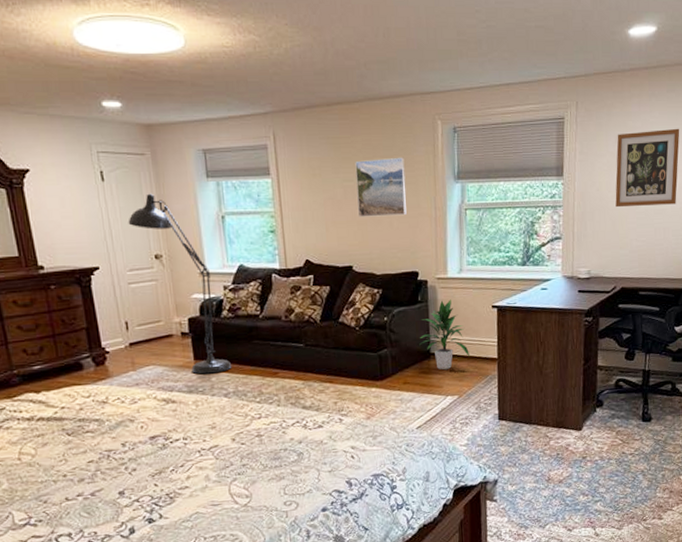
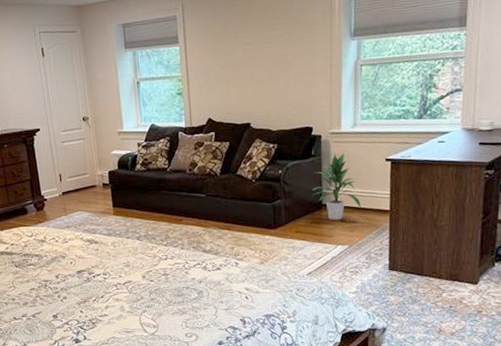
floor lamp: present [128,193,232,375] -> none [62,64,144,220]
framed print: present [355,157,407,217] -> none [255,18,303,78]

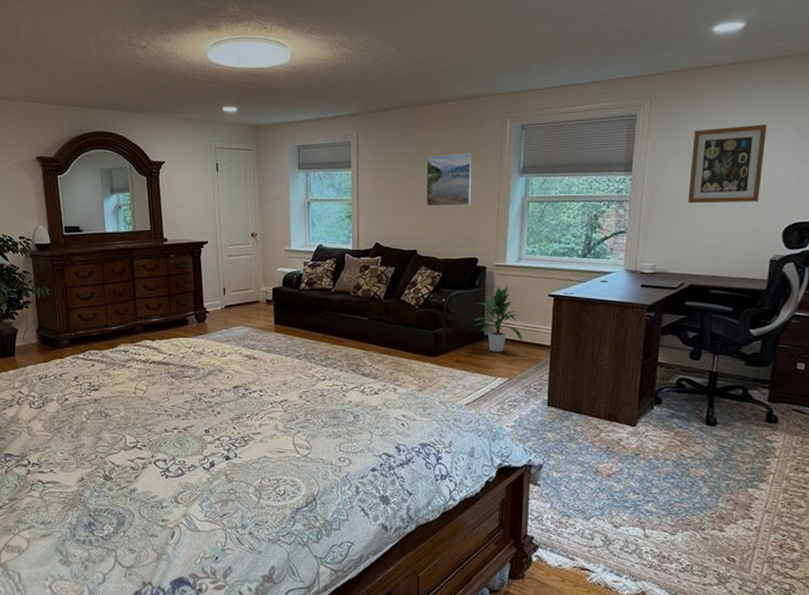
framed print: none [255,18,303,78] -> present [426,152,472,207]

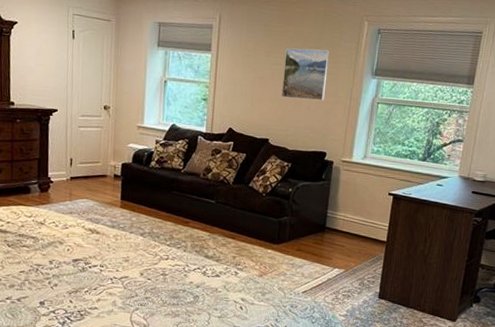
indoor plant: present [475,286,522,353] -> none [318,181,361,245]

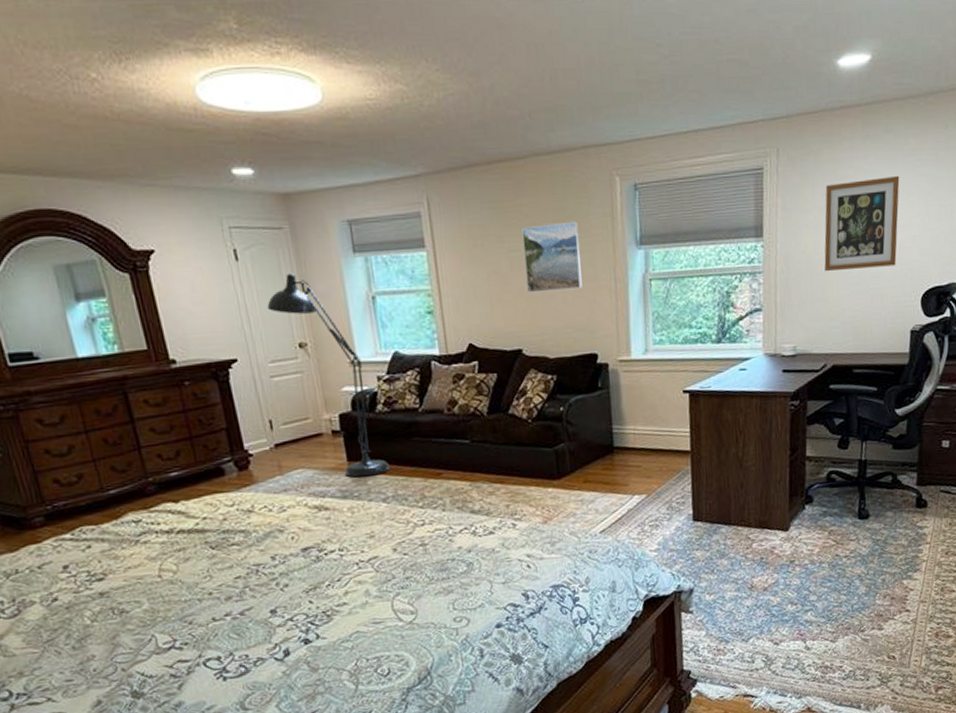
floor lamp: none [87,53,152,214] -> present [267,272,390,478]

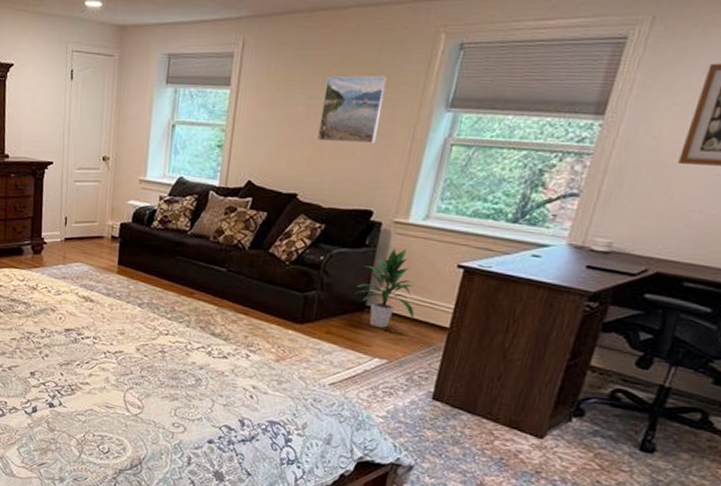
floor lamp: present [267,272,390,478] -> none [85,95,152,282]
indoor plant: none [601,385,658,466] -> present [356,248,415,329]

